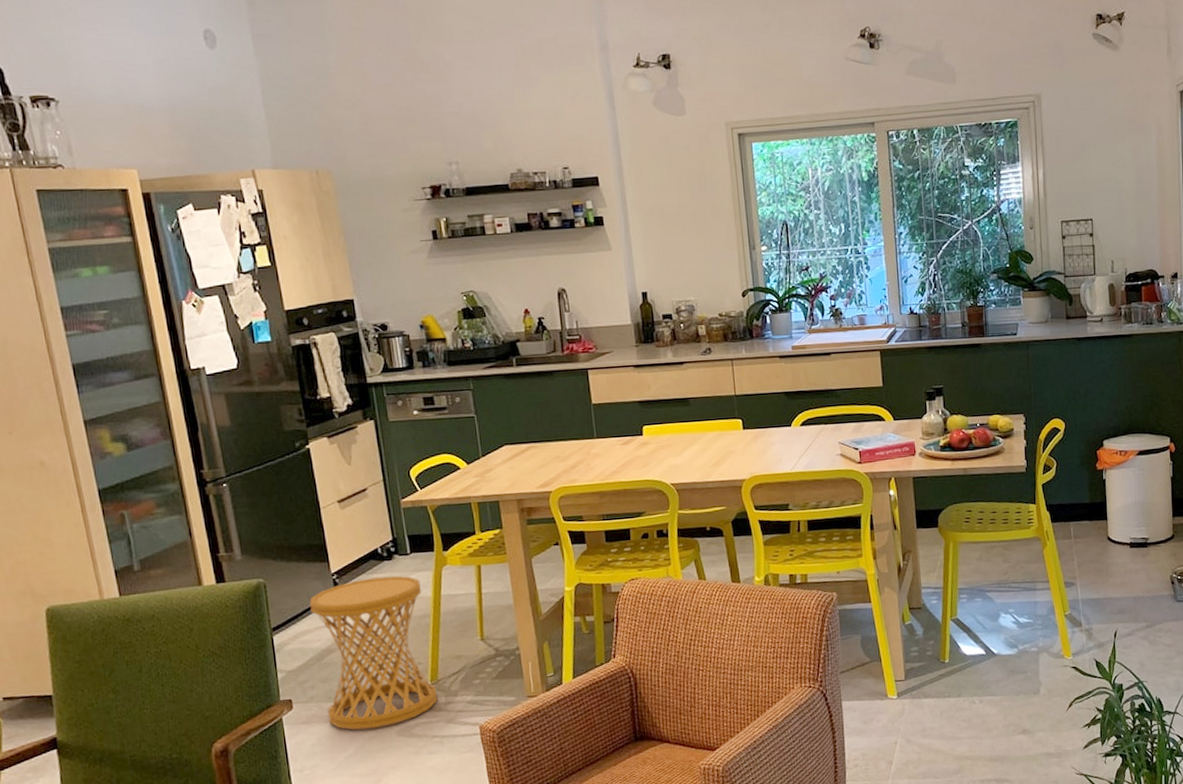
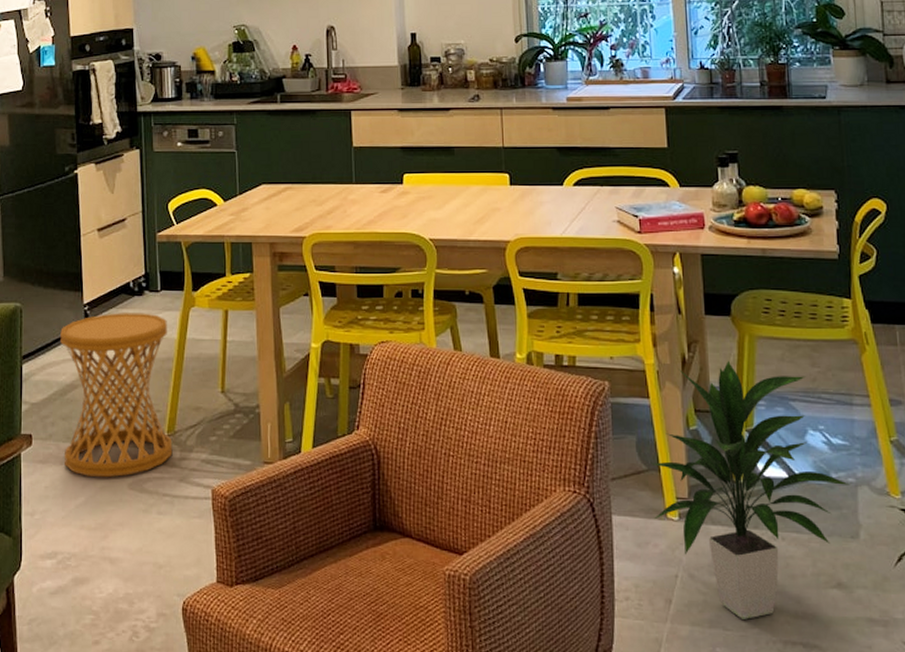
indoor plant: none [873,564,1033,768] -> present [650,360,850,620]

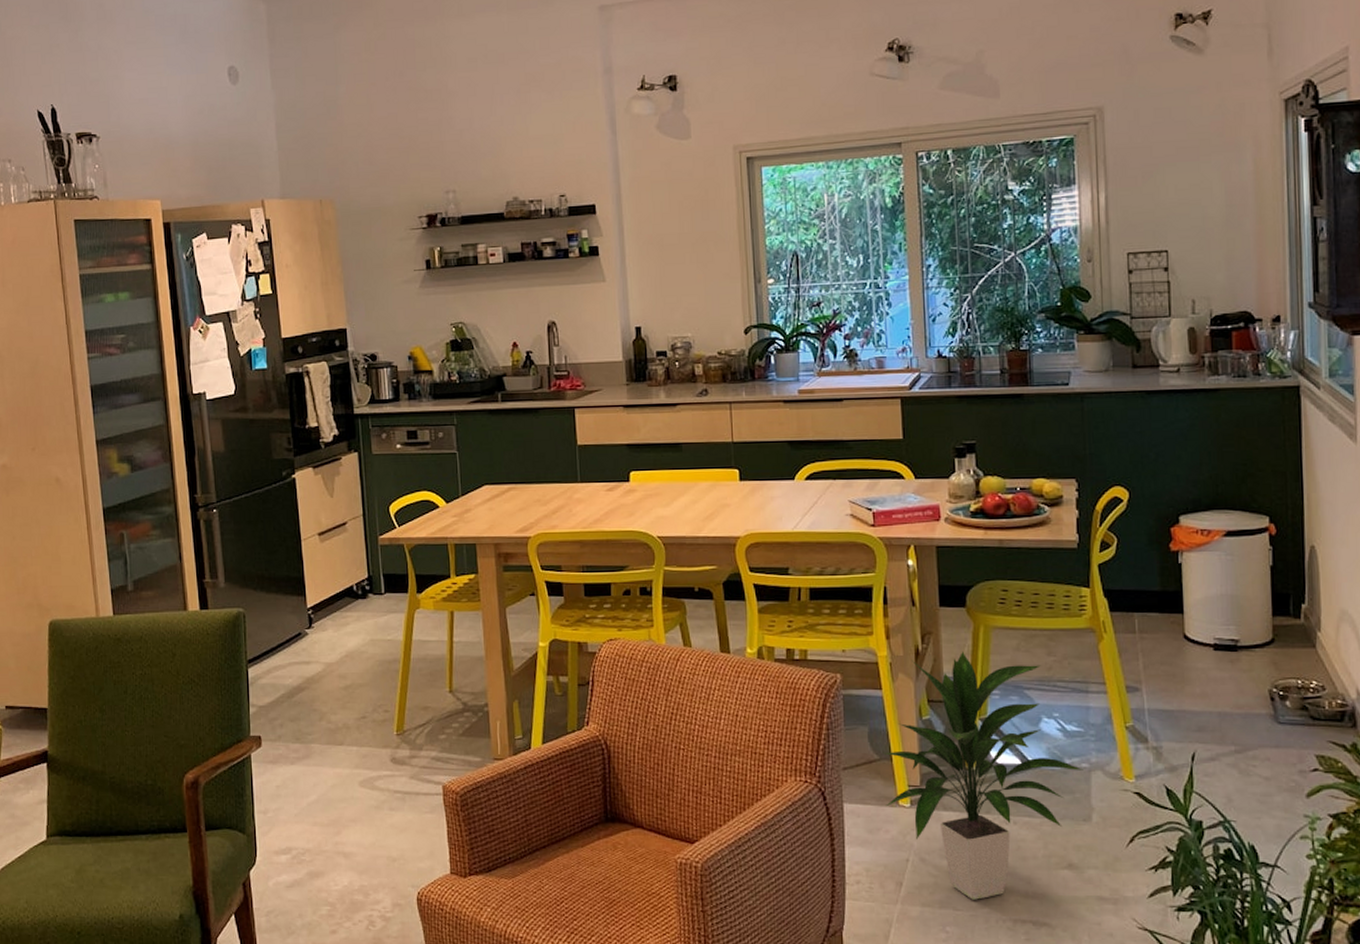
side table: present [60,313,173,478] -> none [285,615,402,777]

